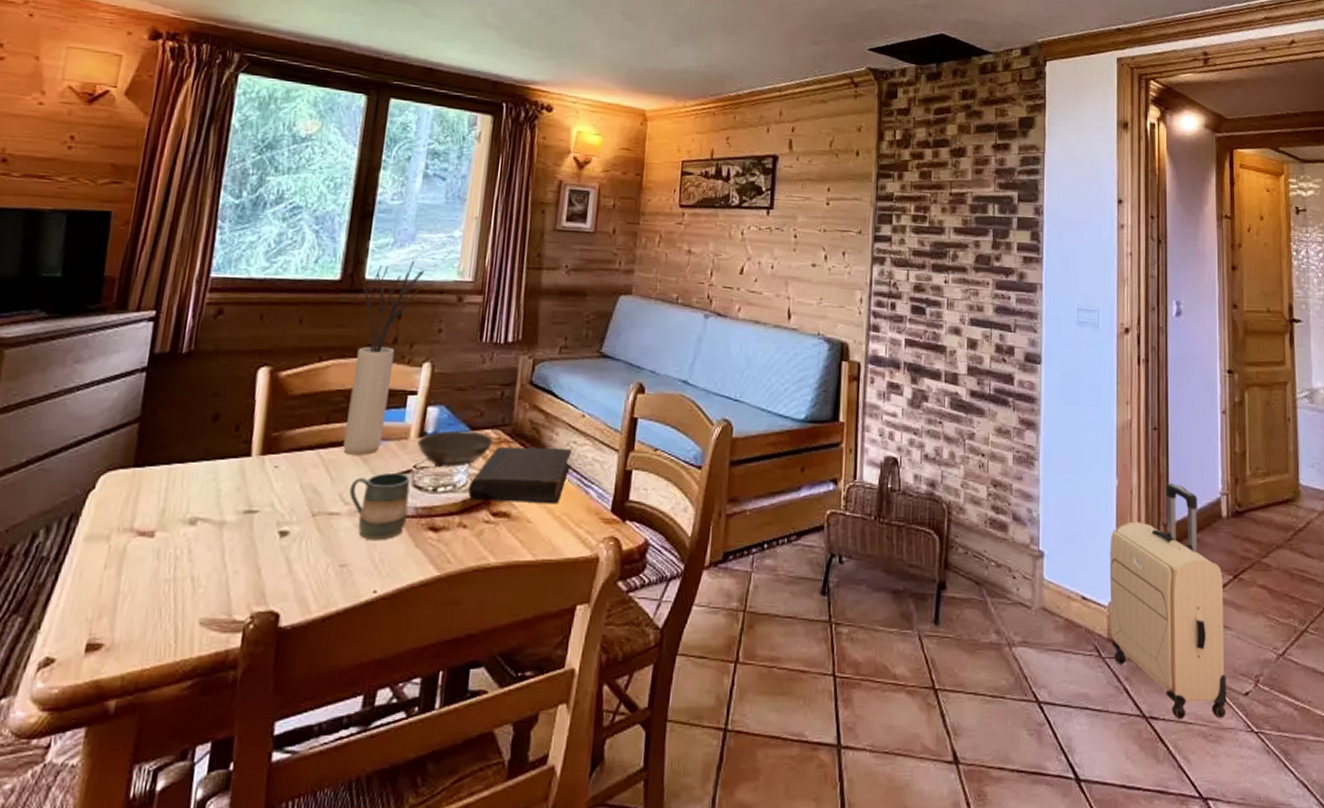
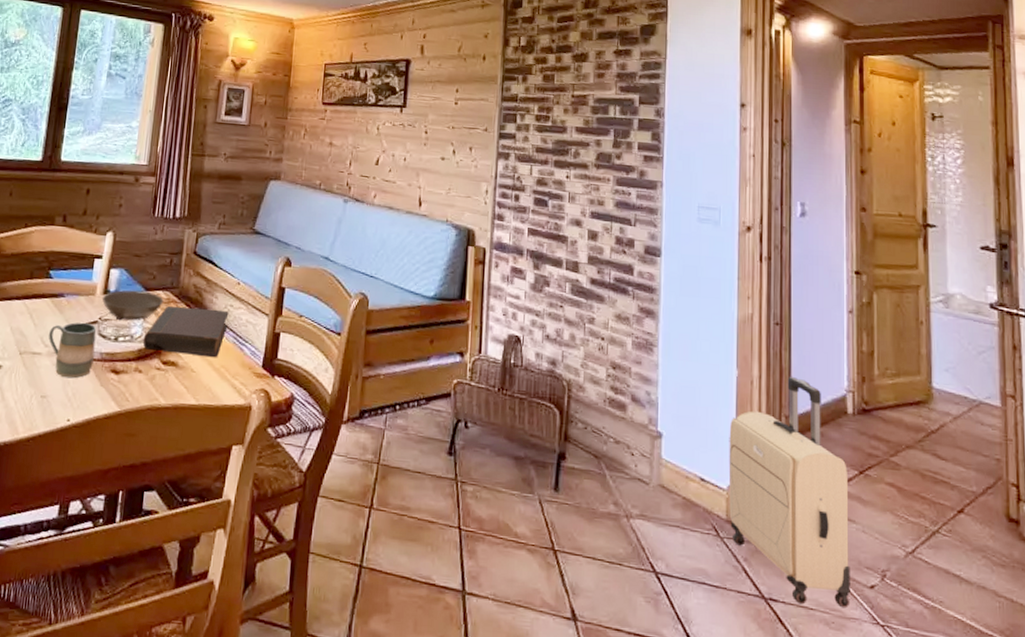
vase: present [342,260,424,455] -> none [43,145,108,307]

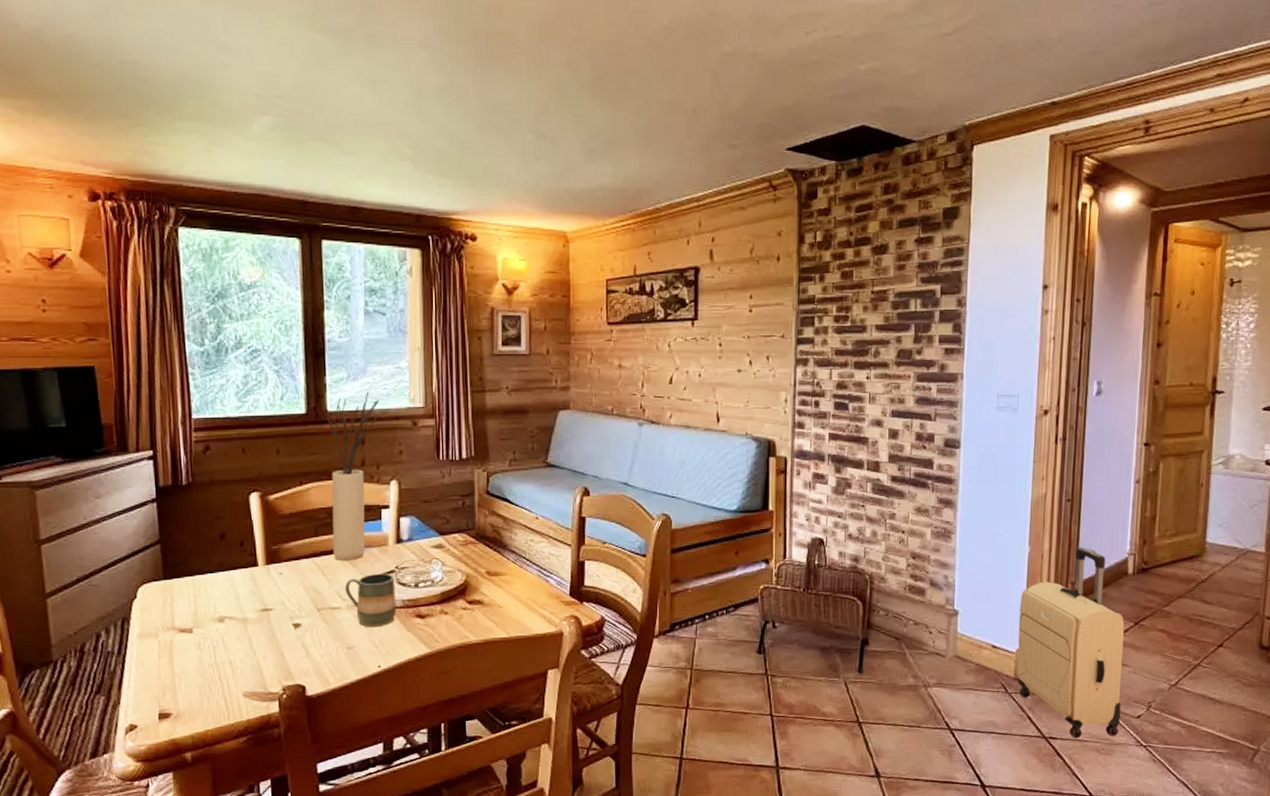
vase: none [43,145,108,307] -> present [326,391,379,561]
bowl: present [102,290,164,321] -> none [395,536,461,566]
book: present [142,306,229,358] -> none [444,545,530,593]

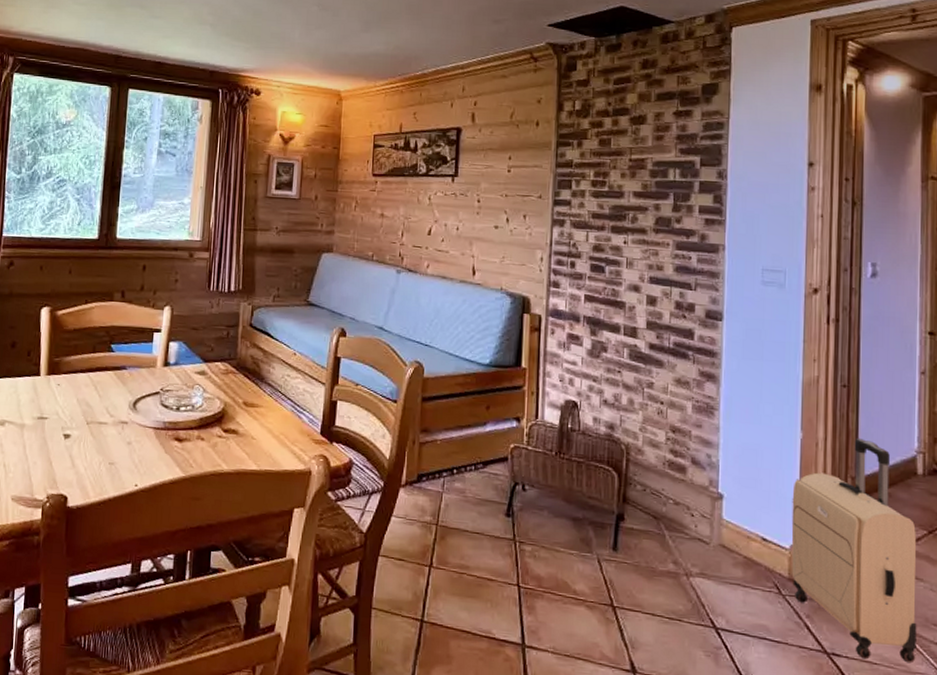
vase: present [326,391,379,561] -> none [106,222,162,379]
mug: present [345,573,397,628] -> none [113,393,159,446]

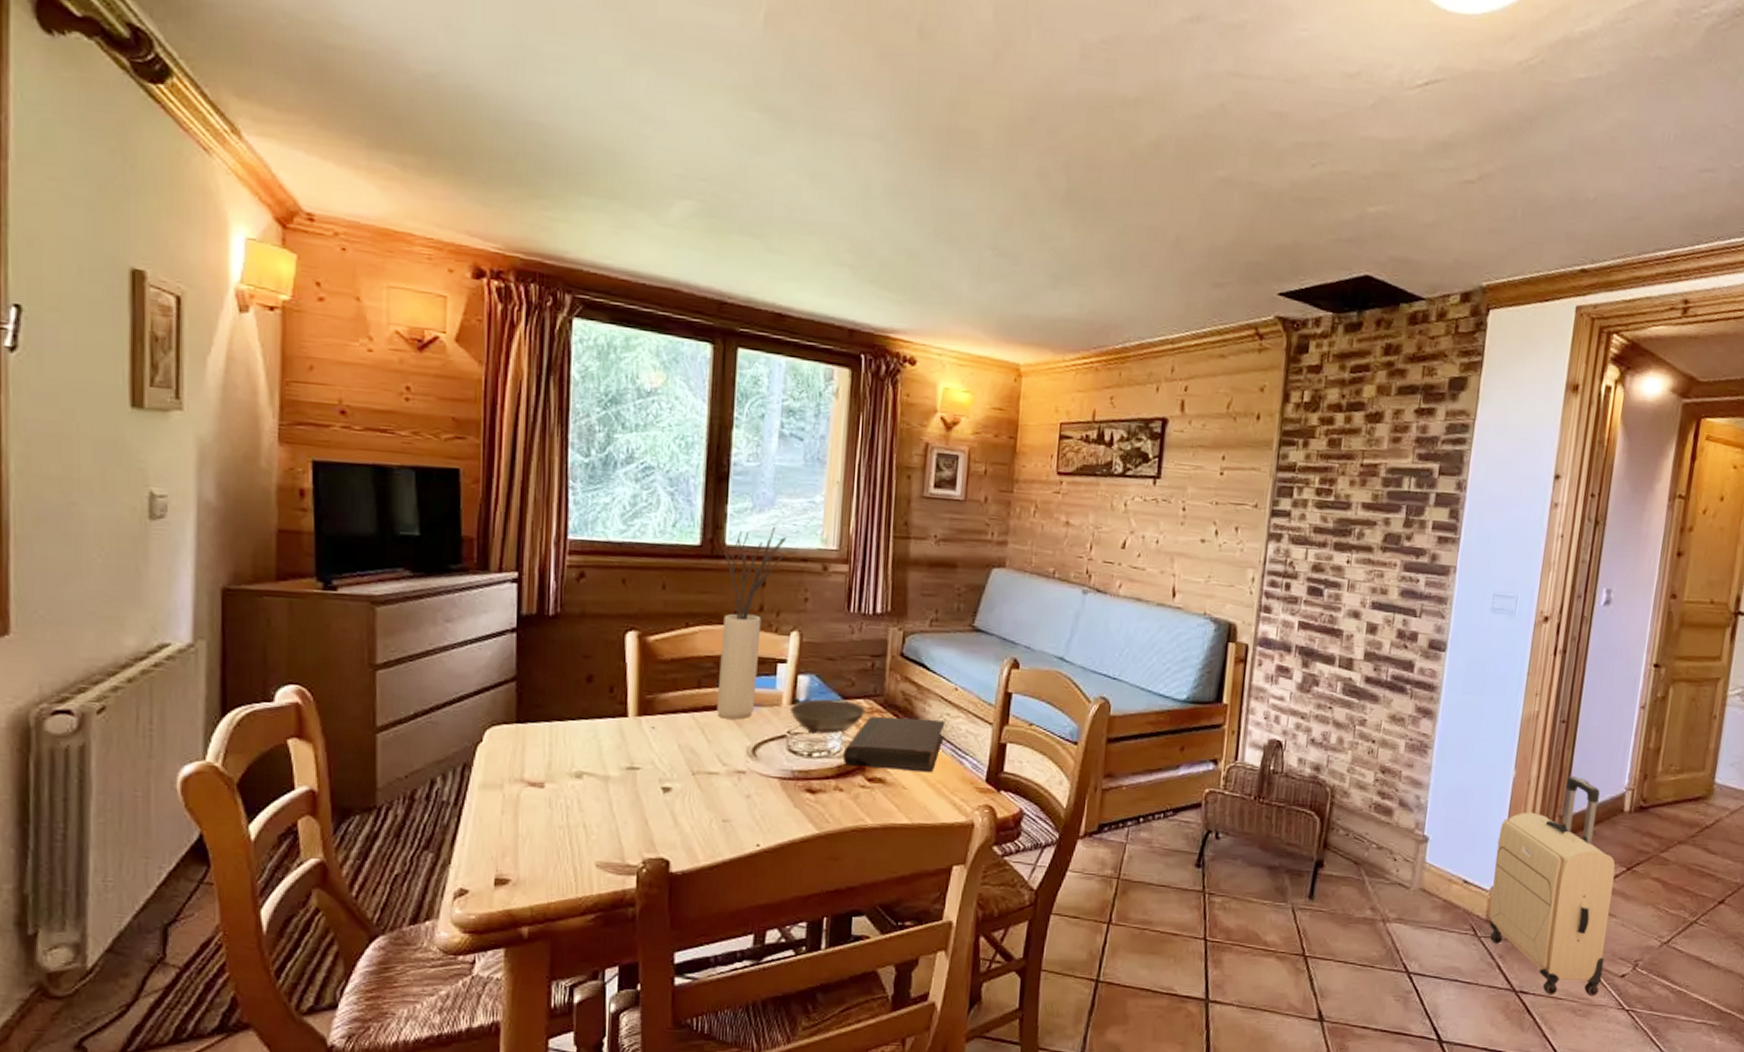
vase: none [106,222,162,379] -> present [716,525,786,720]
bowl: none [162,362,222,392] -> present [789,699,866,734]
book: none [203,376,286,426] -> present [842,716,945,773]

